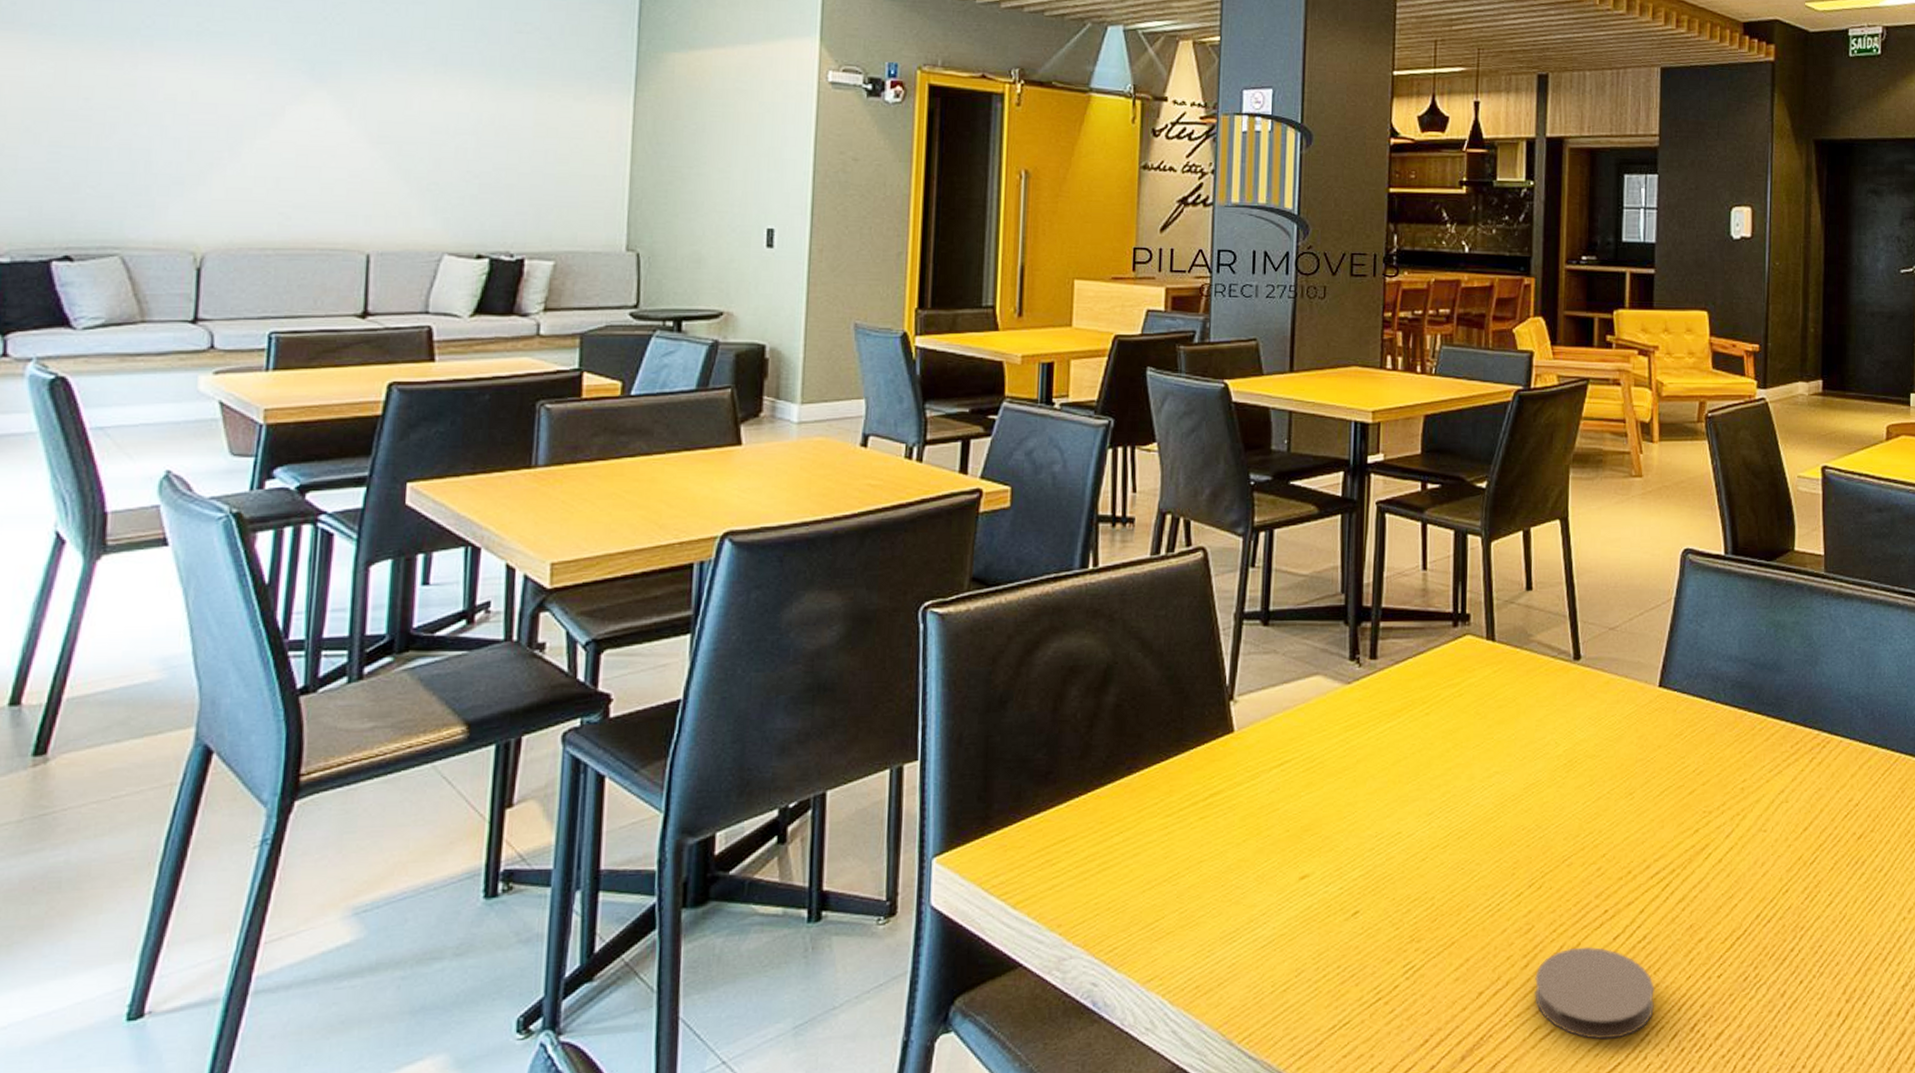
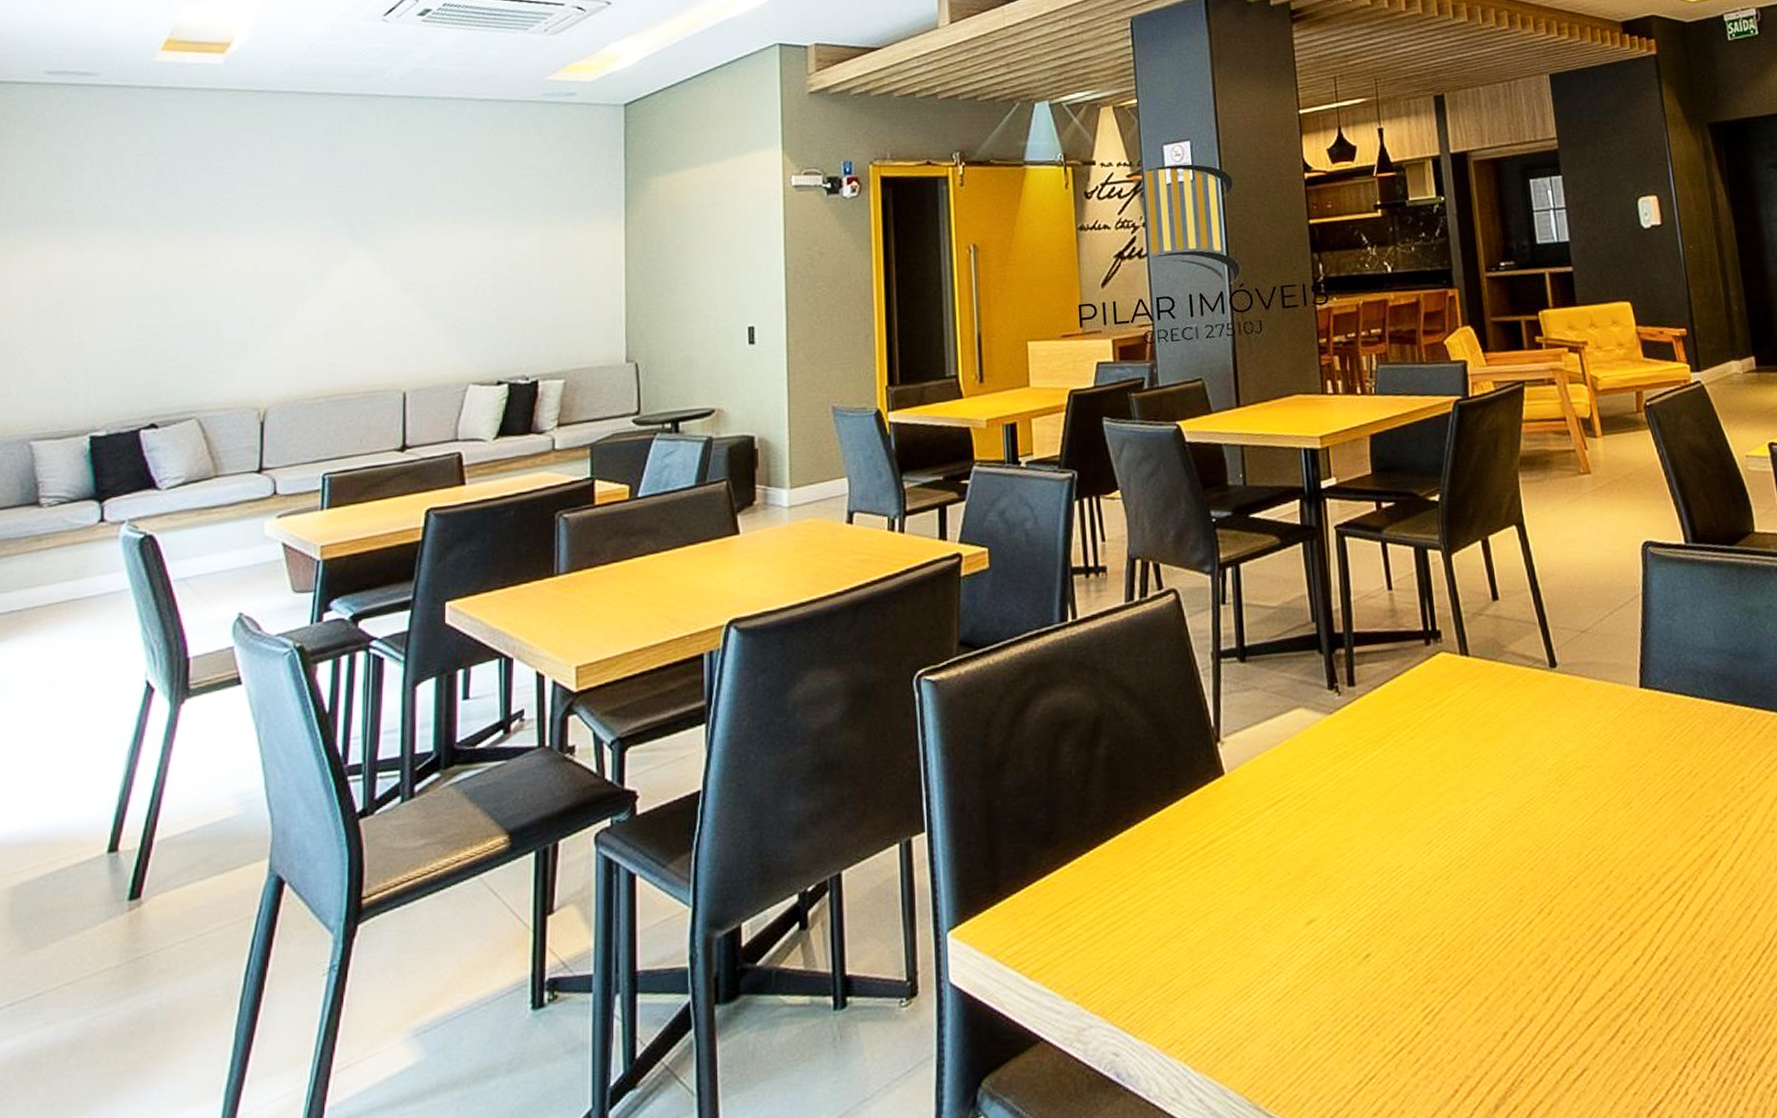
coaster: present [1535,946,1655,1040] -> none [1559,973,1688,1077]

